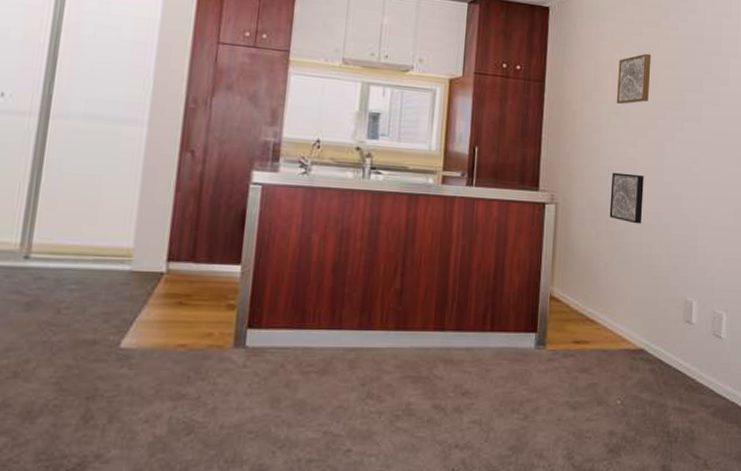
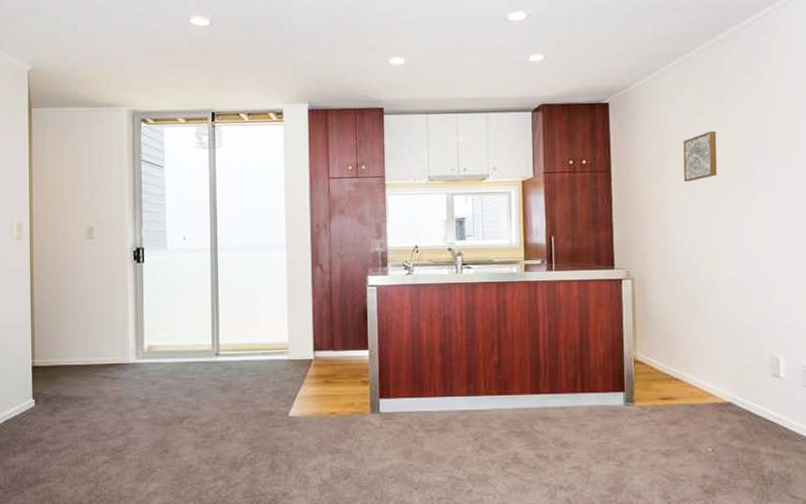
wall art: present [609,172,644,224] -> none [685,245,720,290]

